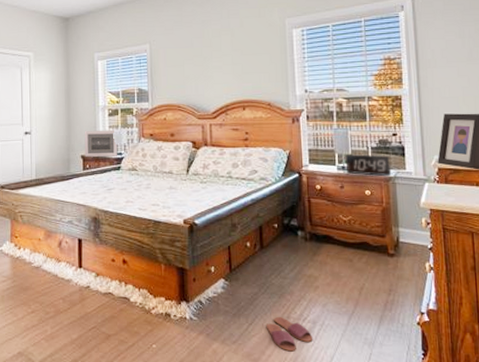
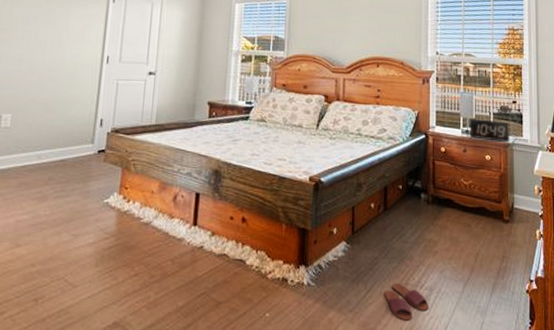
picture frame: present [84,131,117,157] -> none [212,76,247,105]

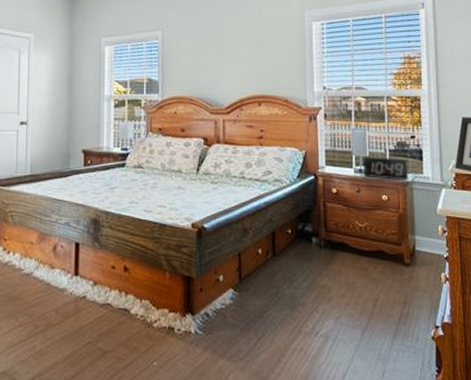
slippers: present [384,282,429,321] -> none [276,330,325,369]

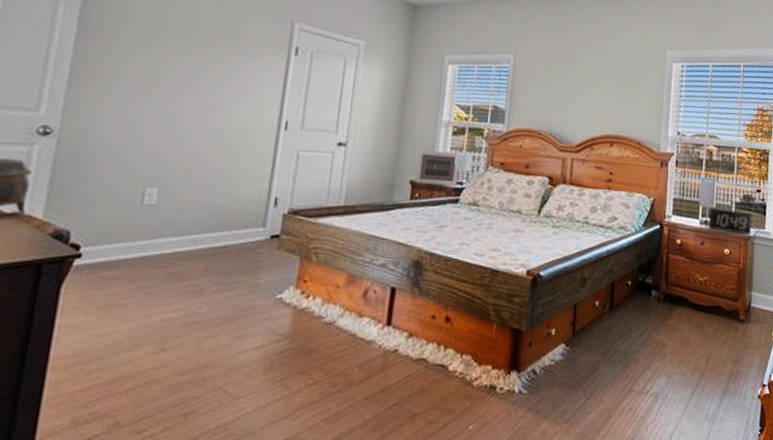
picture frame: none [86,123,122,152] -> present [415,150,458,186]

